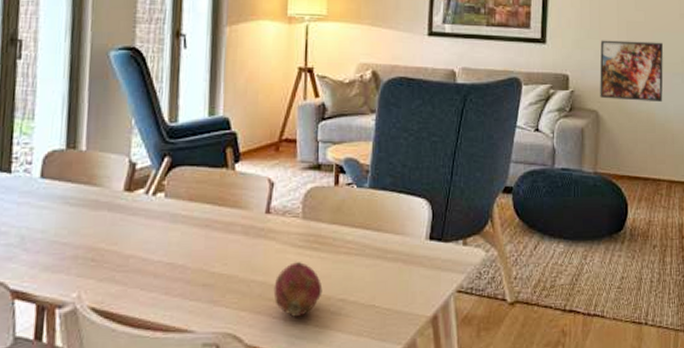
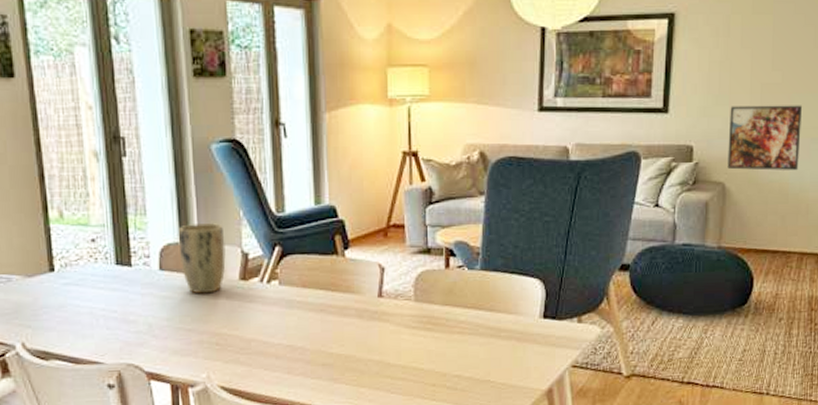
plant pot: none [64,129,114,205] -> present [178,222,226,294]
fruit: present [273,262,323,317] -> none [390,342,438,392]

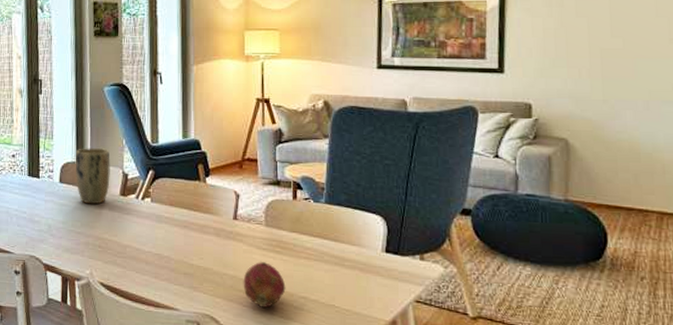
fruit: none [390,342,438,392] -> present [243,262,286,308]
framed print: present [727,105,802,170] -> none [568,68,649,130]

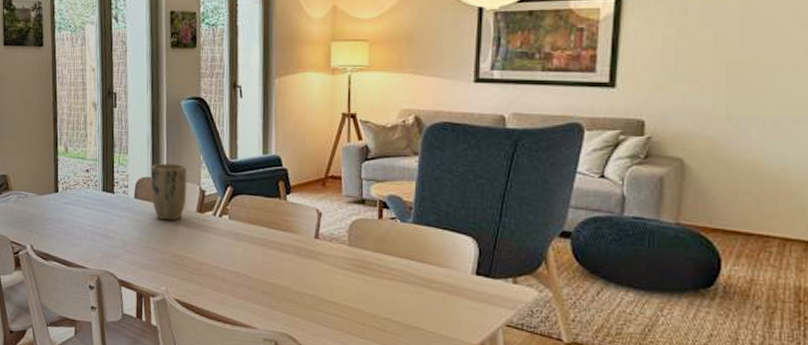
fruit: present [243,262,286,308] -> none [323,282,368,328]

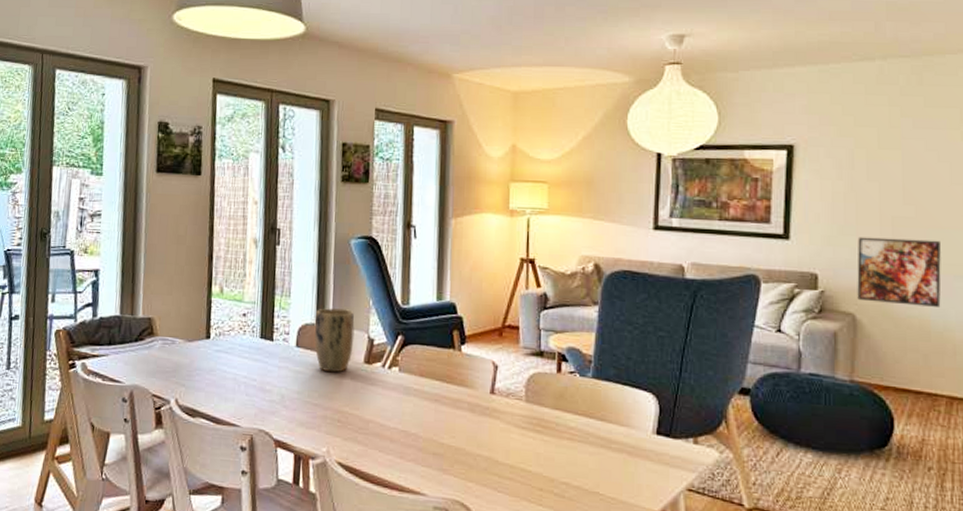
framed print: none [686,82,779,150] -> present [857,237,941,307]

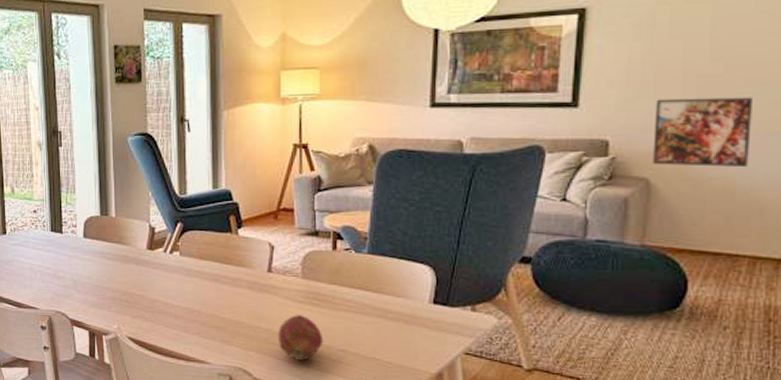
plant pot: present [314,307,355,373] -> none [99,200,136,259]
fruit: none [498,442,546,494] -> present [278,315,324,361]

